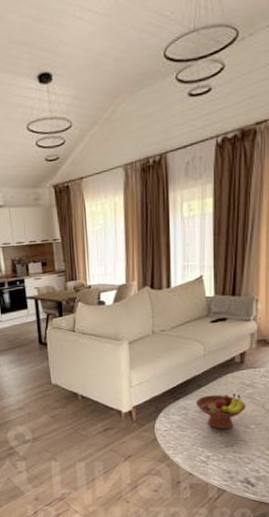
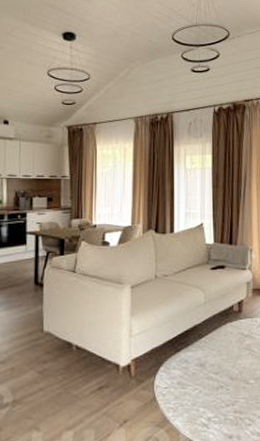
fruit bowl: present [195,393,246,429] -> none [196,344,245,385]

